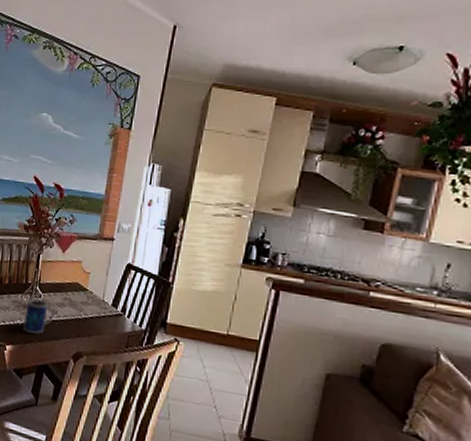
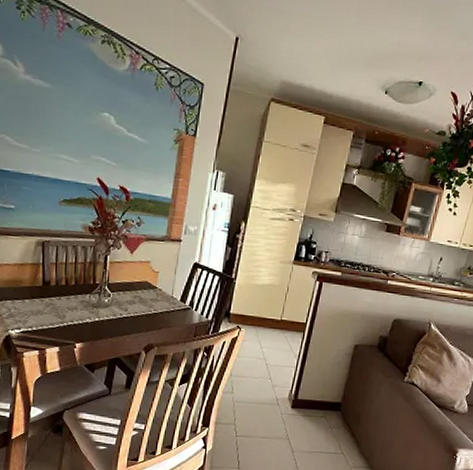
mug: present [23,298,56,334] -> none [93,298,126,331]

